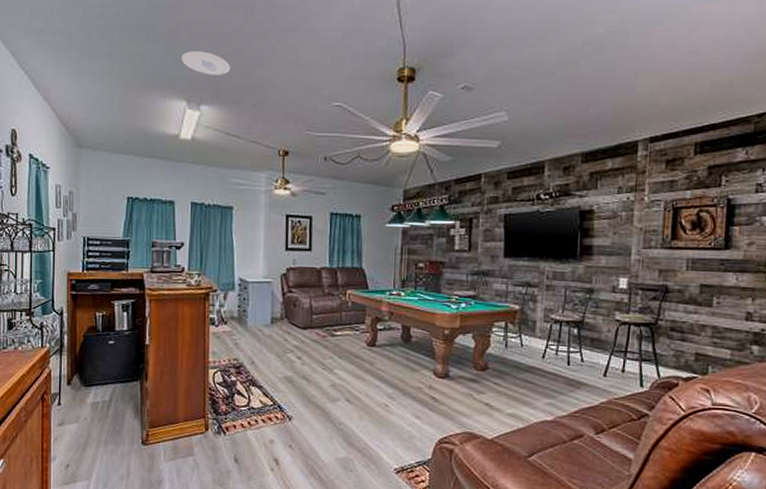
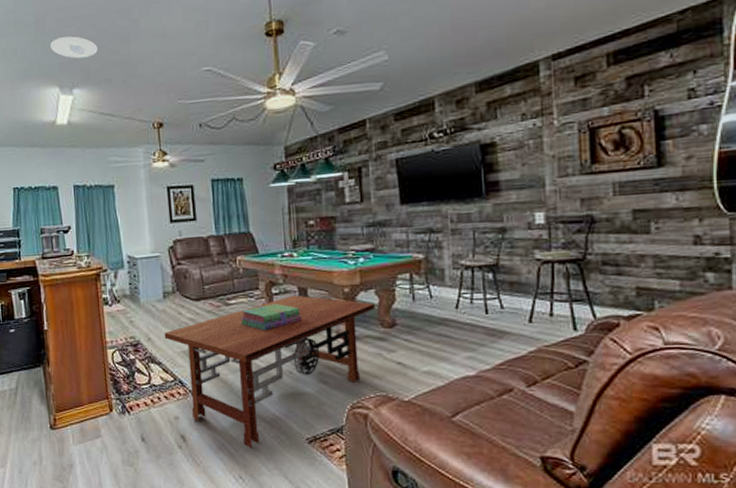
coffee table: none [268,332,471,475] -> present [164,295,375,448]
stack of books: none [344,339,403,364] -> present [241,304,302,331]

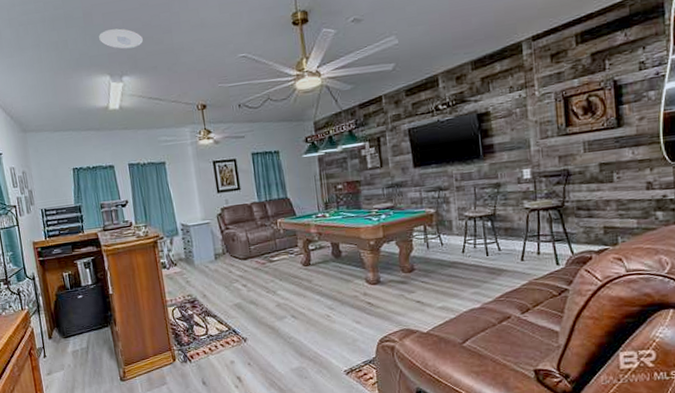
coffee table: present [164,295,375,448] -> none [217,249,396,383]
stack of books: present [241,304,302,331] -> none [283,258,336,282]

